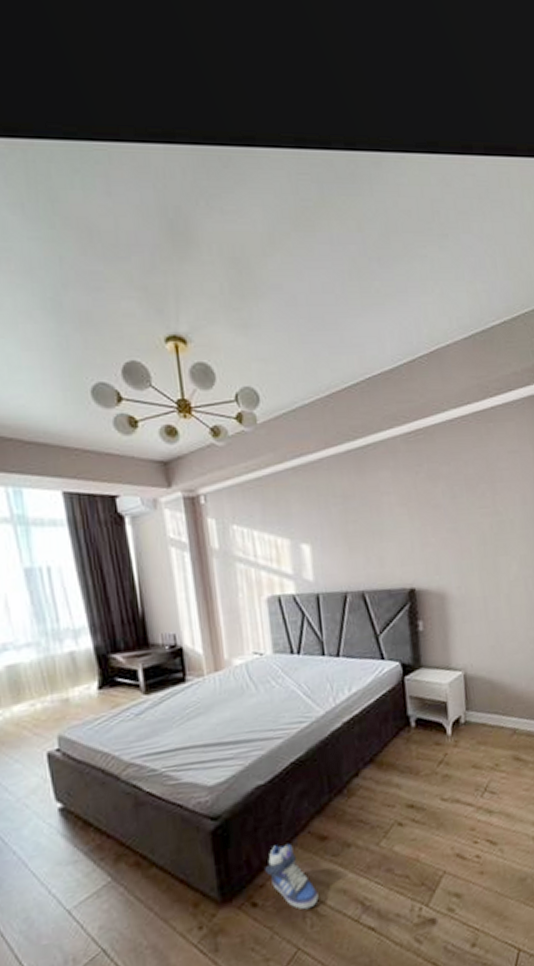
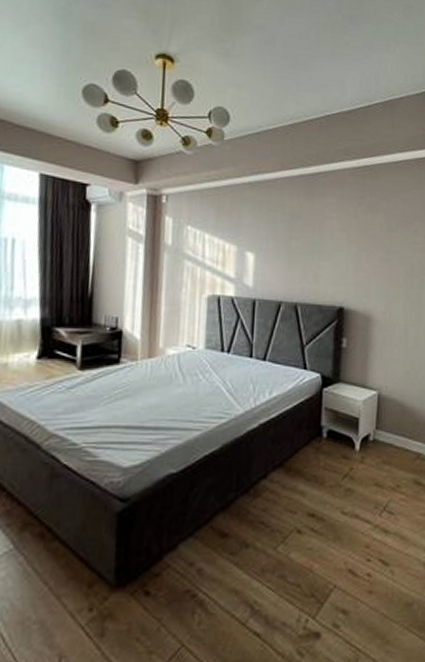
sneaker: present [265,844,319,910] -> none [163,535,211,606]

